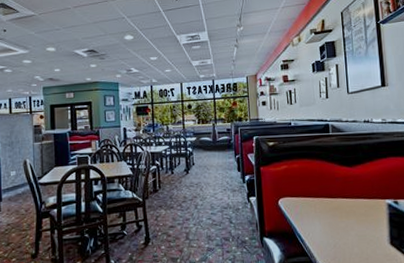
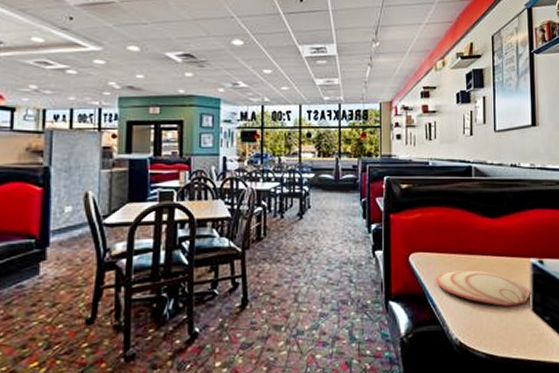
plate: none [302,210,387,241] -> present [436,270,530,307]

